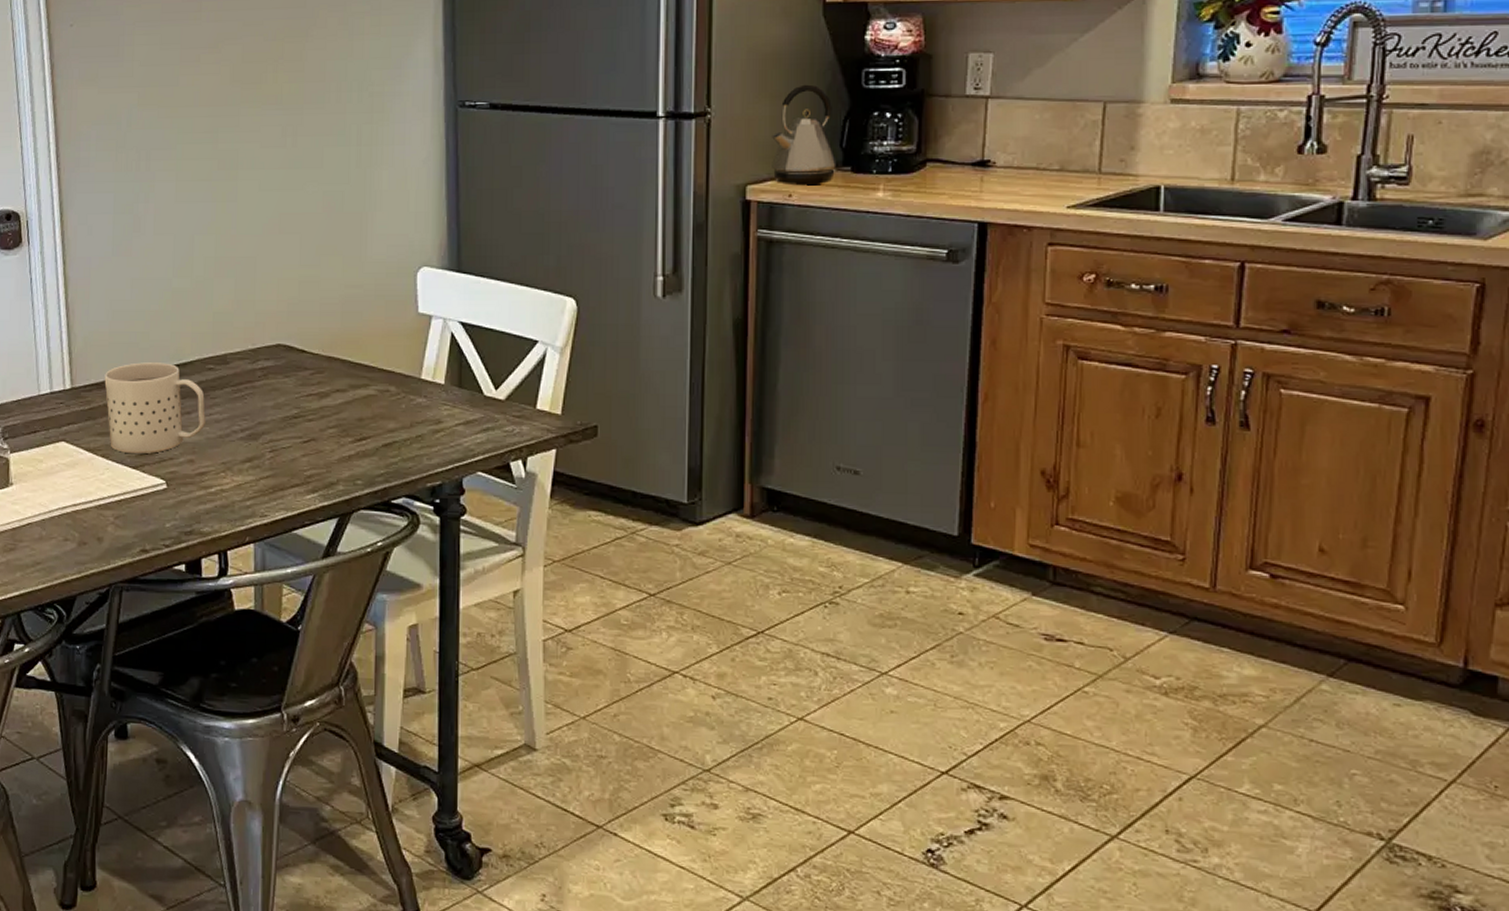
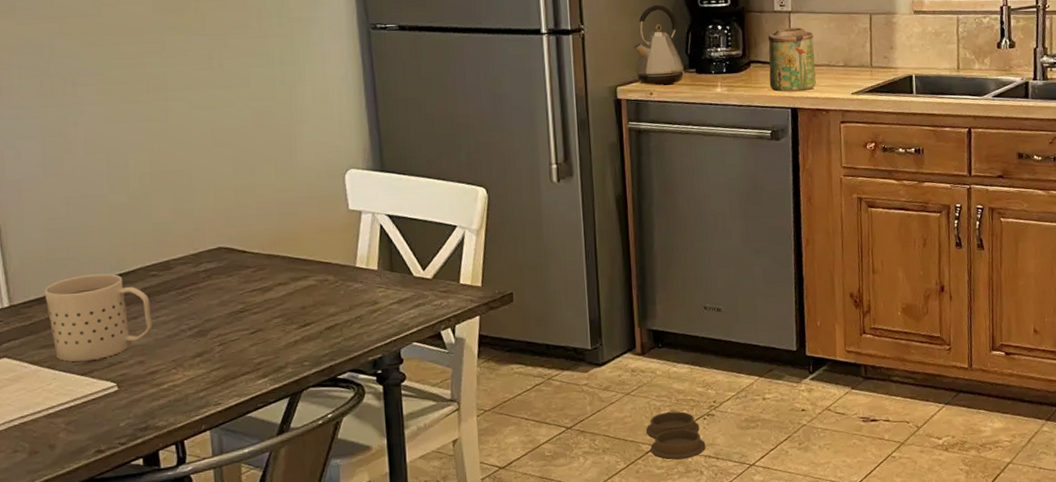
pet bowl: none [748,591,824,653] -> present [646,411,706,459]
canister: none [950,118,1018,201] -> present [767,27,816,93]

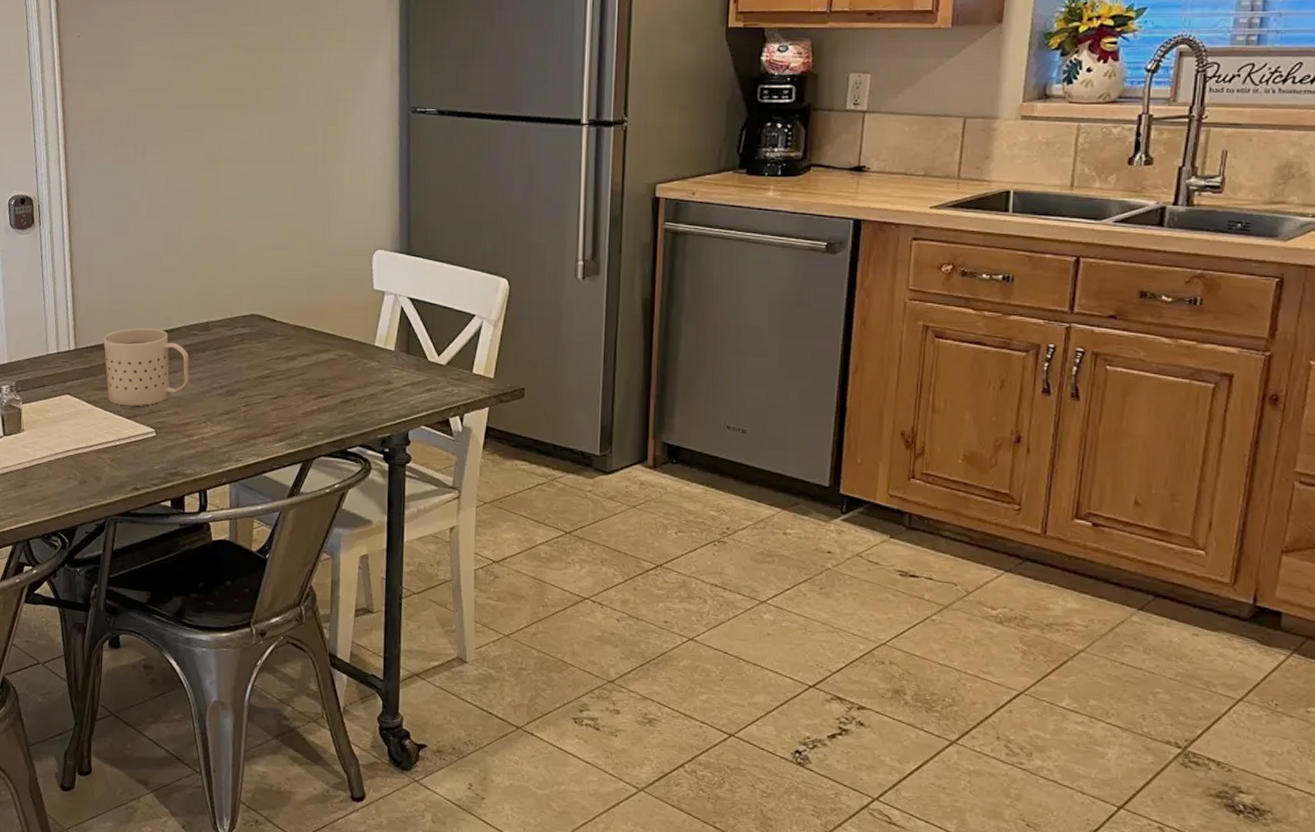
kettle: present [633,4,685,86] -> none [678,98,734,185]
pet bowl: present [646,411,706,459] -> none [649,531,713,584]
canister: present [767,27,816,93] -> none [831,129,890,201]

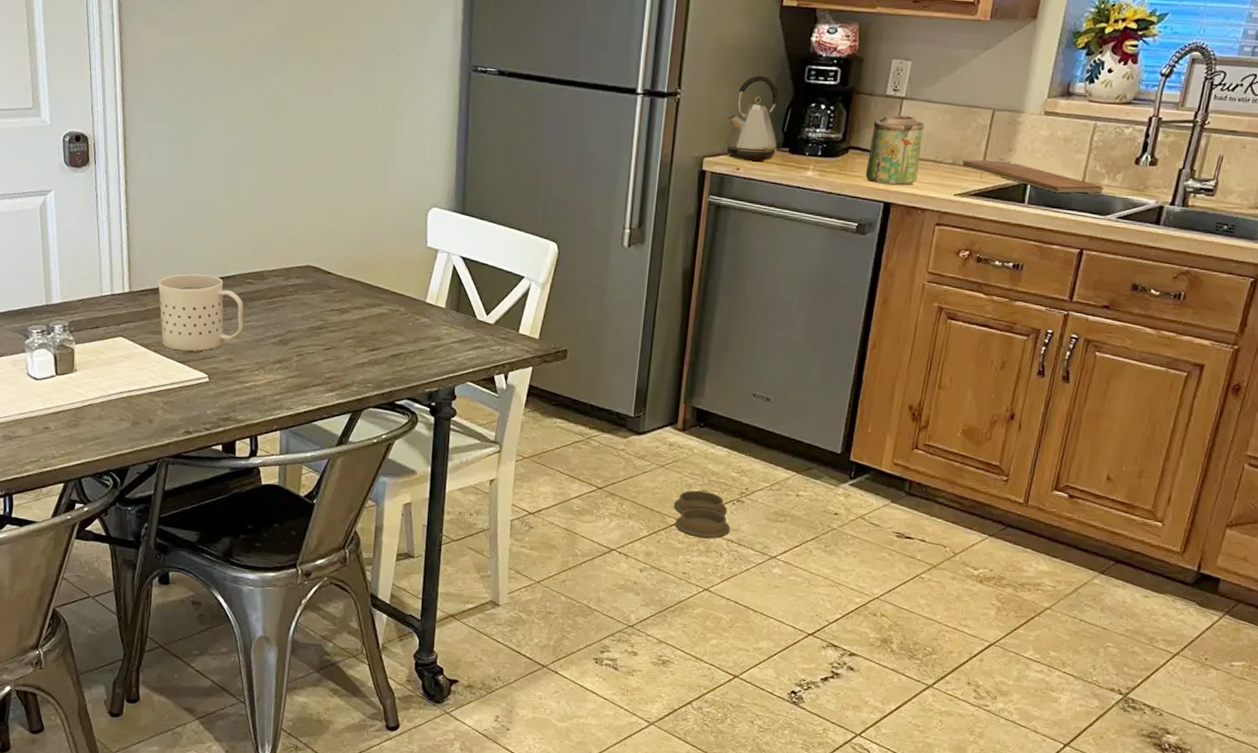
pet bowl: none [649,531,713,584] -> present [673,490,731,539]
kettle: none [678,98,734,185] -> present [725,75,779,162]
canister: none [831,129,890,201] -> present [865,115,924,186]
chopping board: none [936,168,1096,200] -> present [962,159,1104,194]

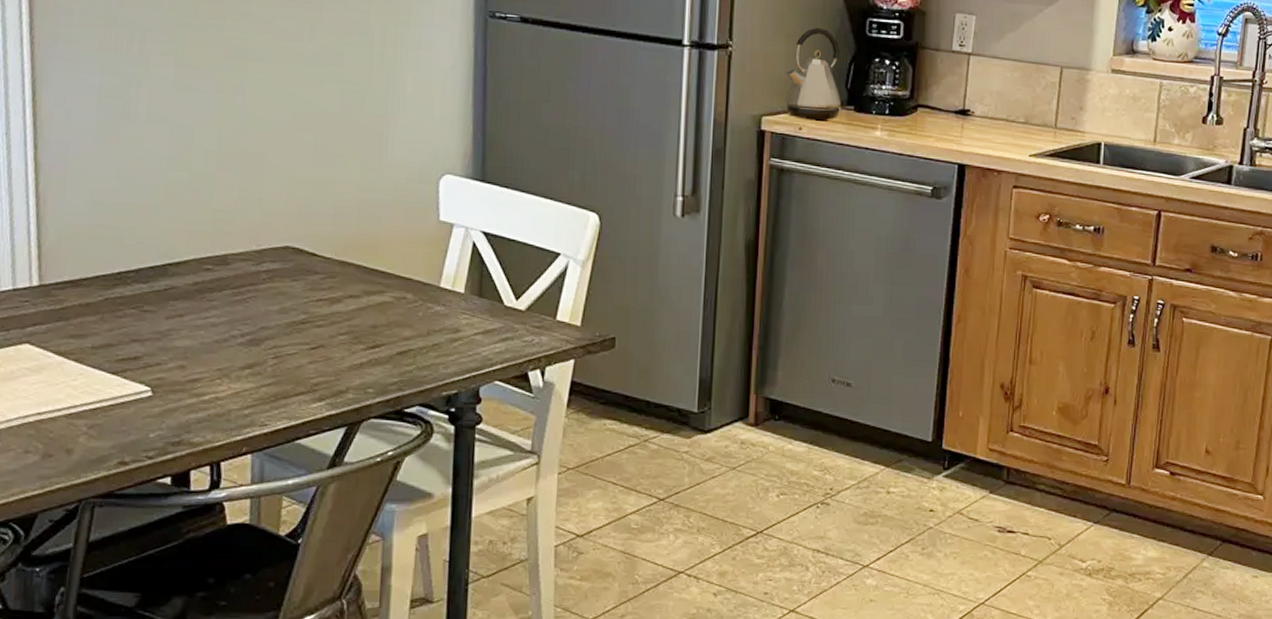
mug: present [158,273,244,352] -> none [80,260,201,359]
pet bowl: present [673,490,731,539] -> none [749,494,816,550]
canister: present [865,115,924,186] -> none [936,71,993,147]
chopping board: present [962,159,1104,194] -> none [1035,118,1176,154]

